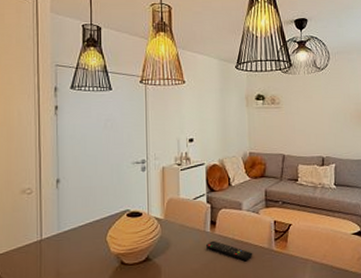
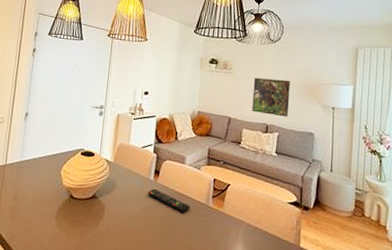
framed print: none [304,108,344,147] -> present [252,78,290,117]

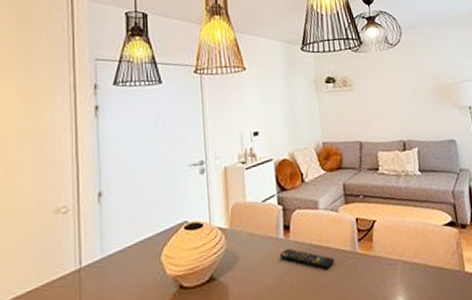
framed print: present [252,78,290,117] -> none [380,86,424,130]

